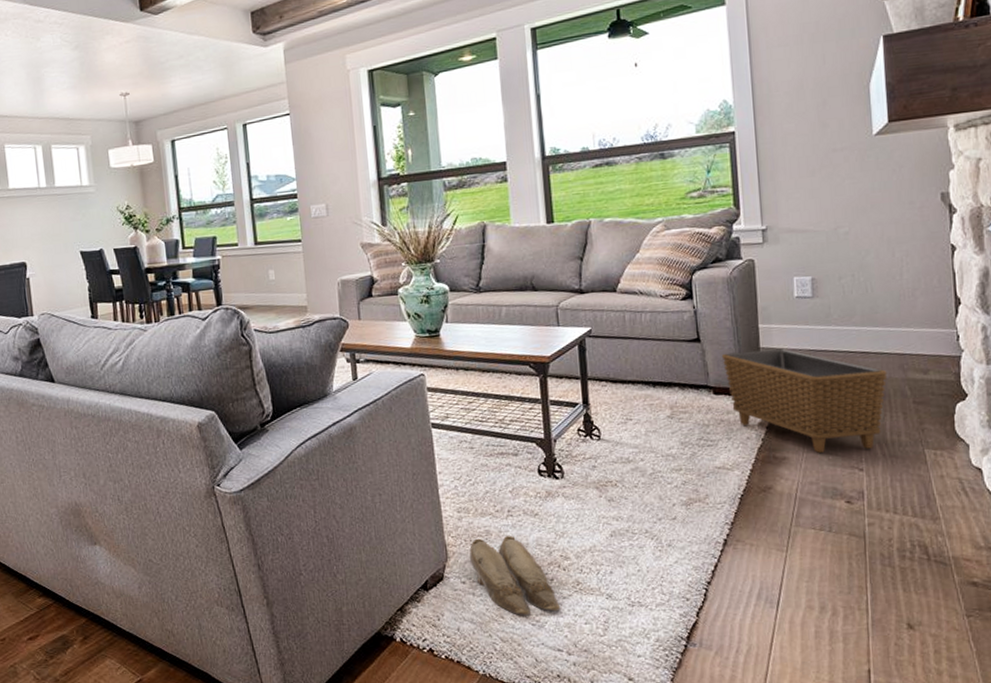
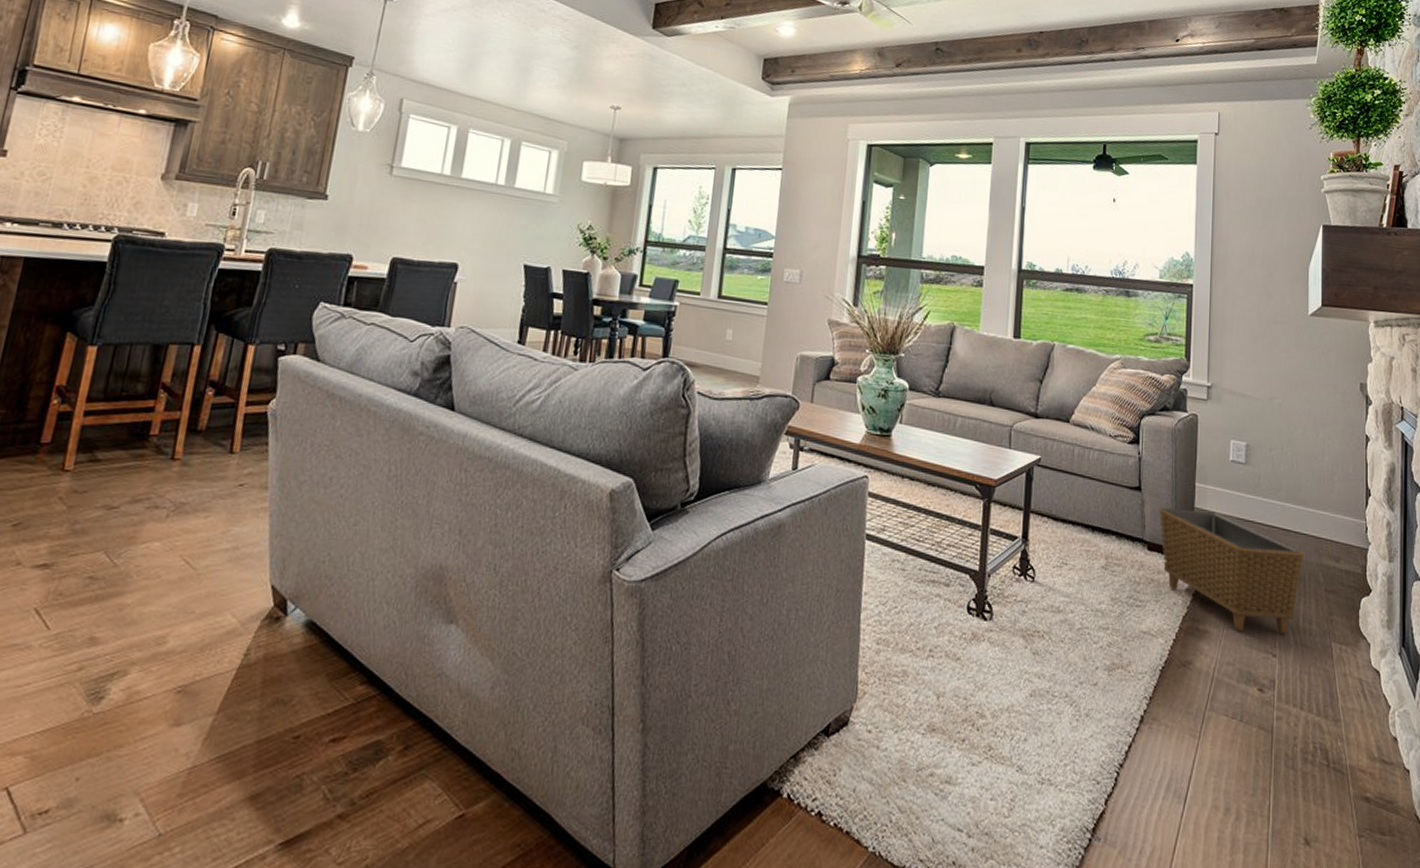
slippers: present [469,536,561,616] -> none [880,678,968,782]

